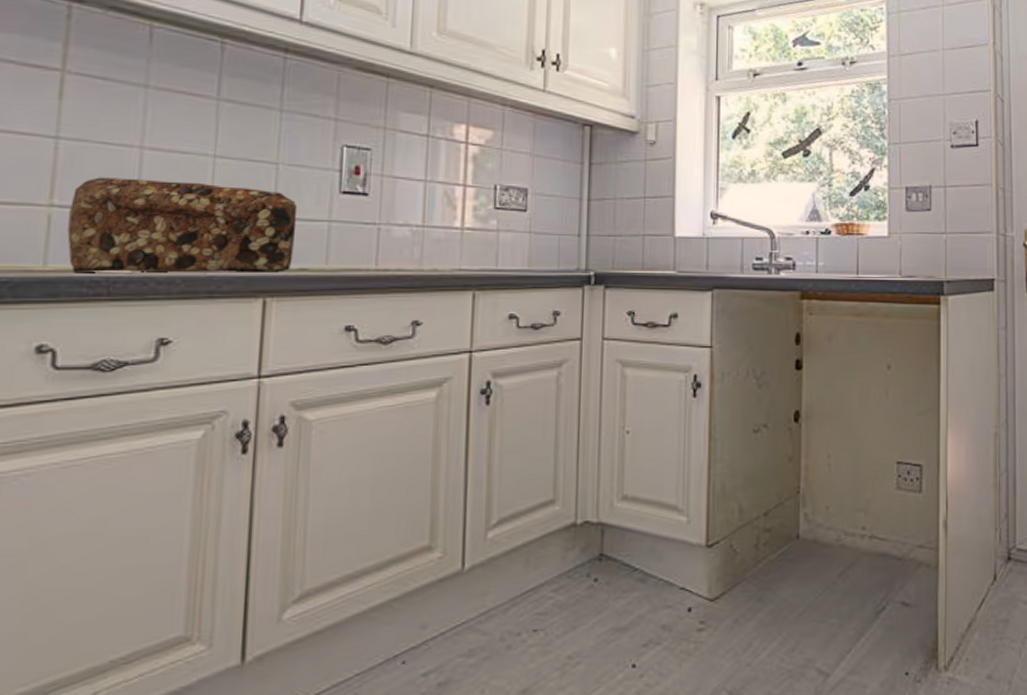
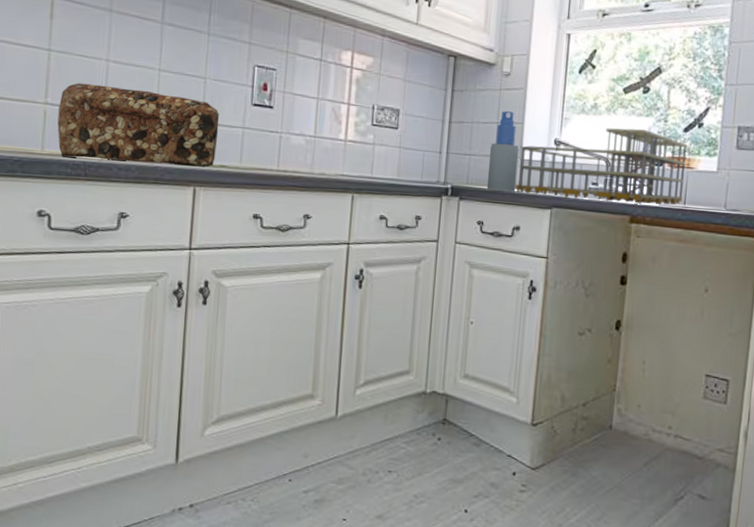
spray bottle: none [636,184,671,274] -> present [486,111,519,192]
dish rack: none [669,195,855,278] -> present [515,128,687,205]

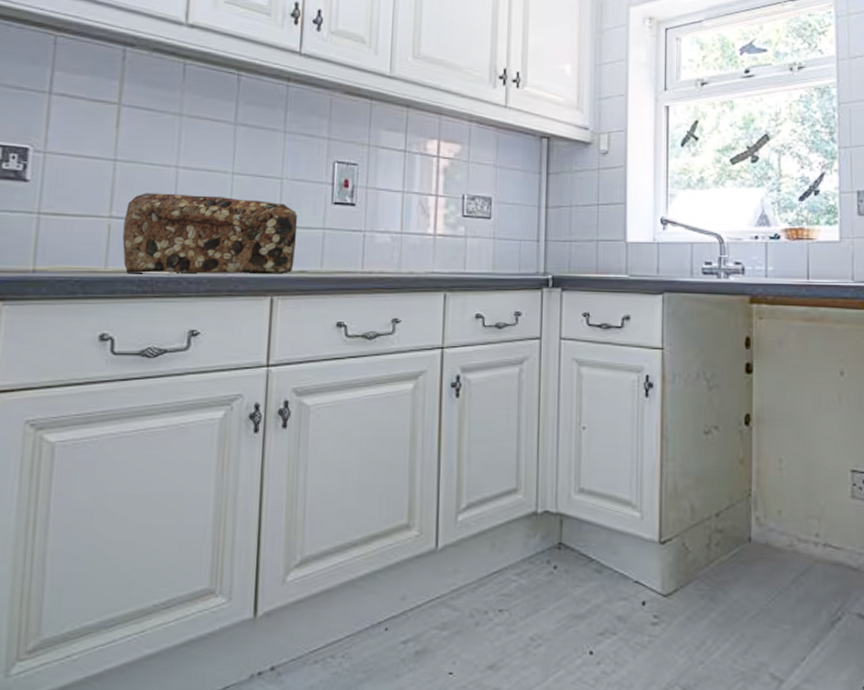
spray bottle: present [486,111,519,192] -> none [590,192,623,278]
dish rack: present [515,128,687,205] -> none [621,200,805,282]

